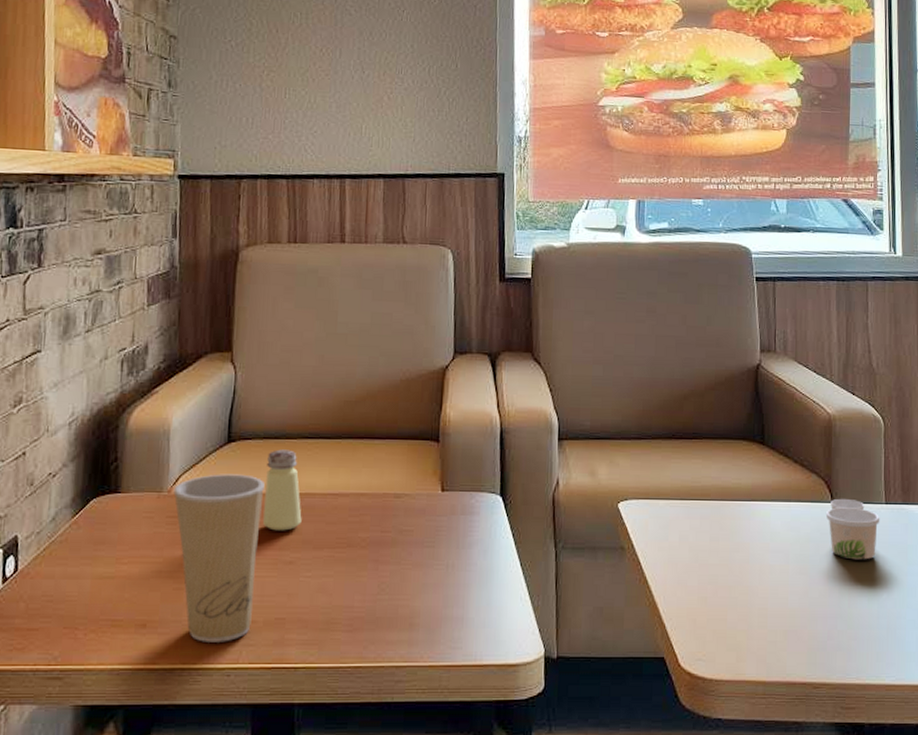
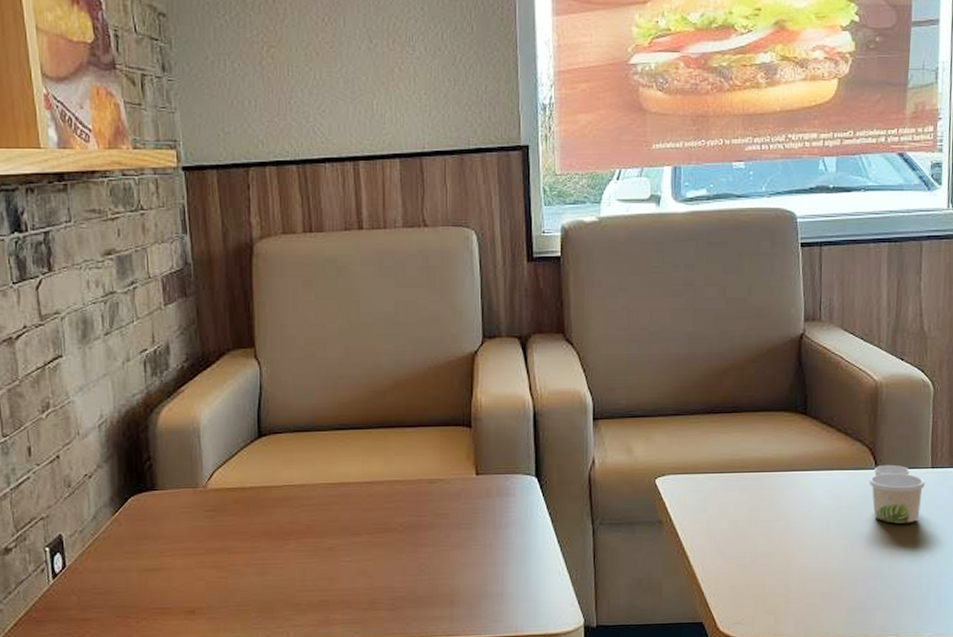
paper cup: present [173,474,265,642] -> none [209,467,298,625]
saltshaker: present [263,449,302,531] -> none [298,441,338,520]

